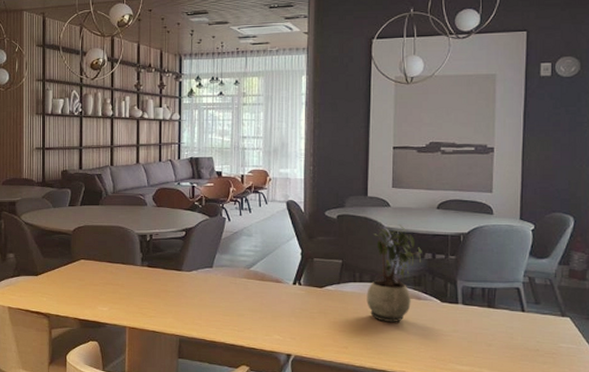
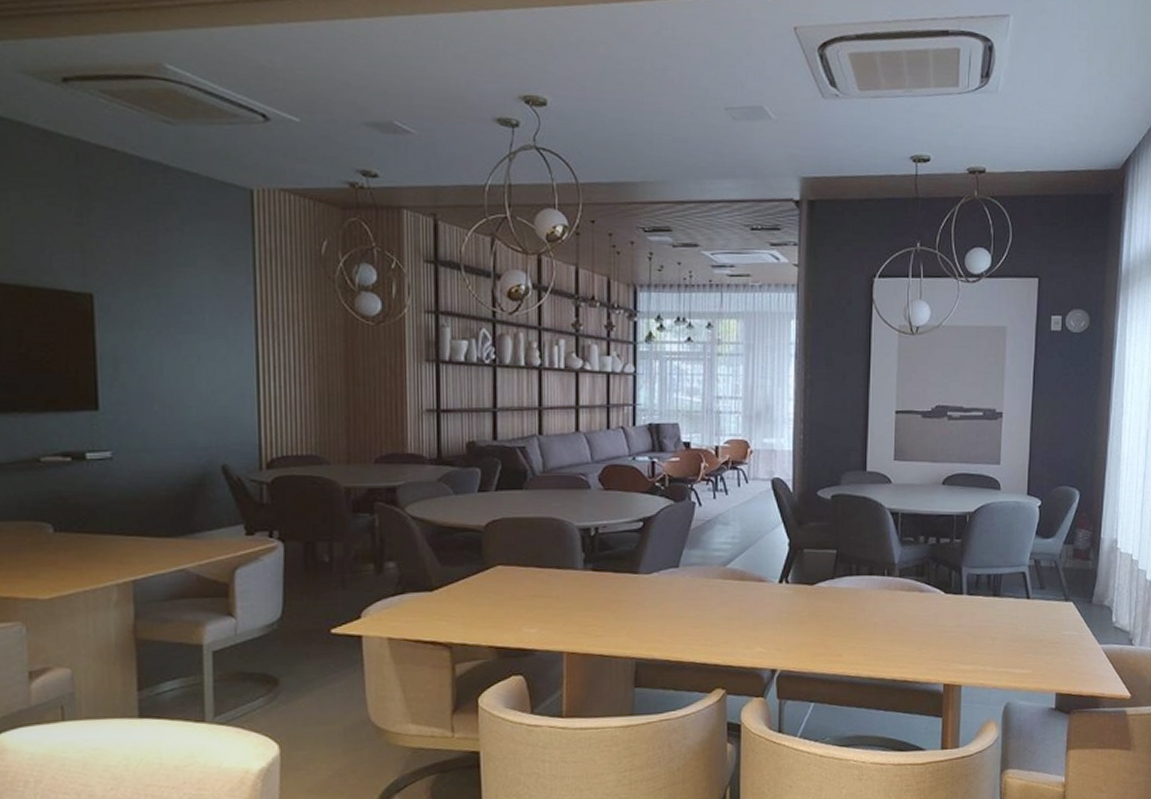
potted plant: present [367,224,422,322] -> none [864,504,926,621]

